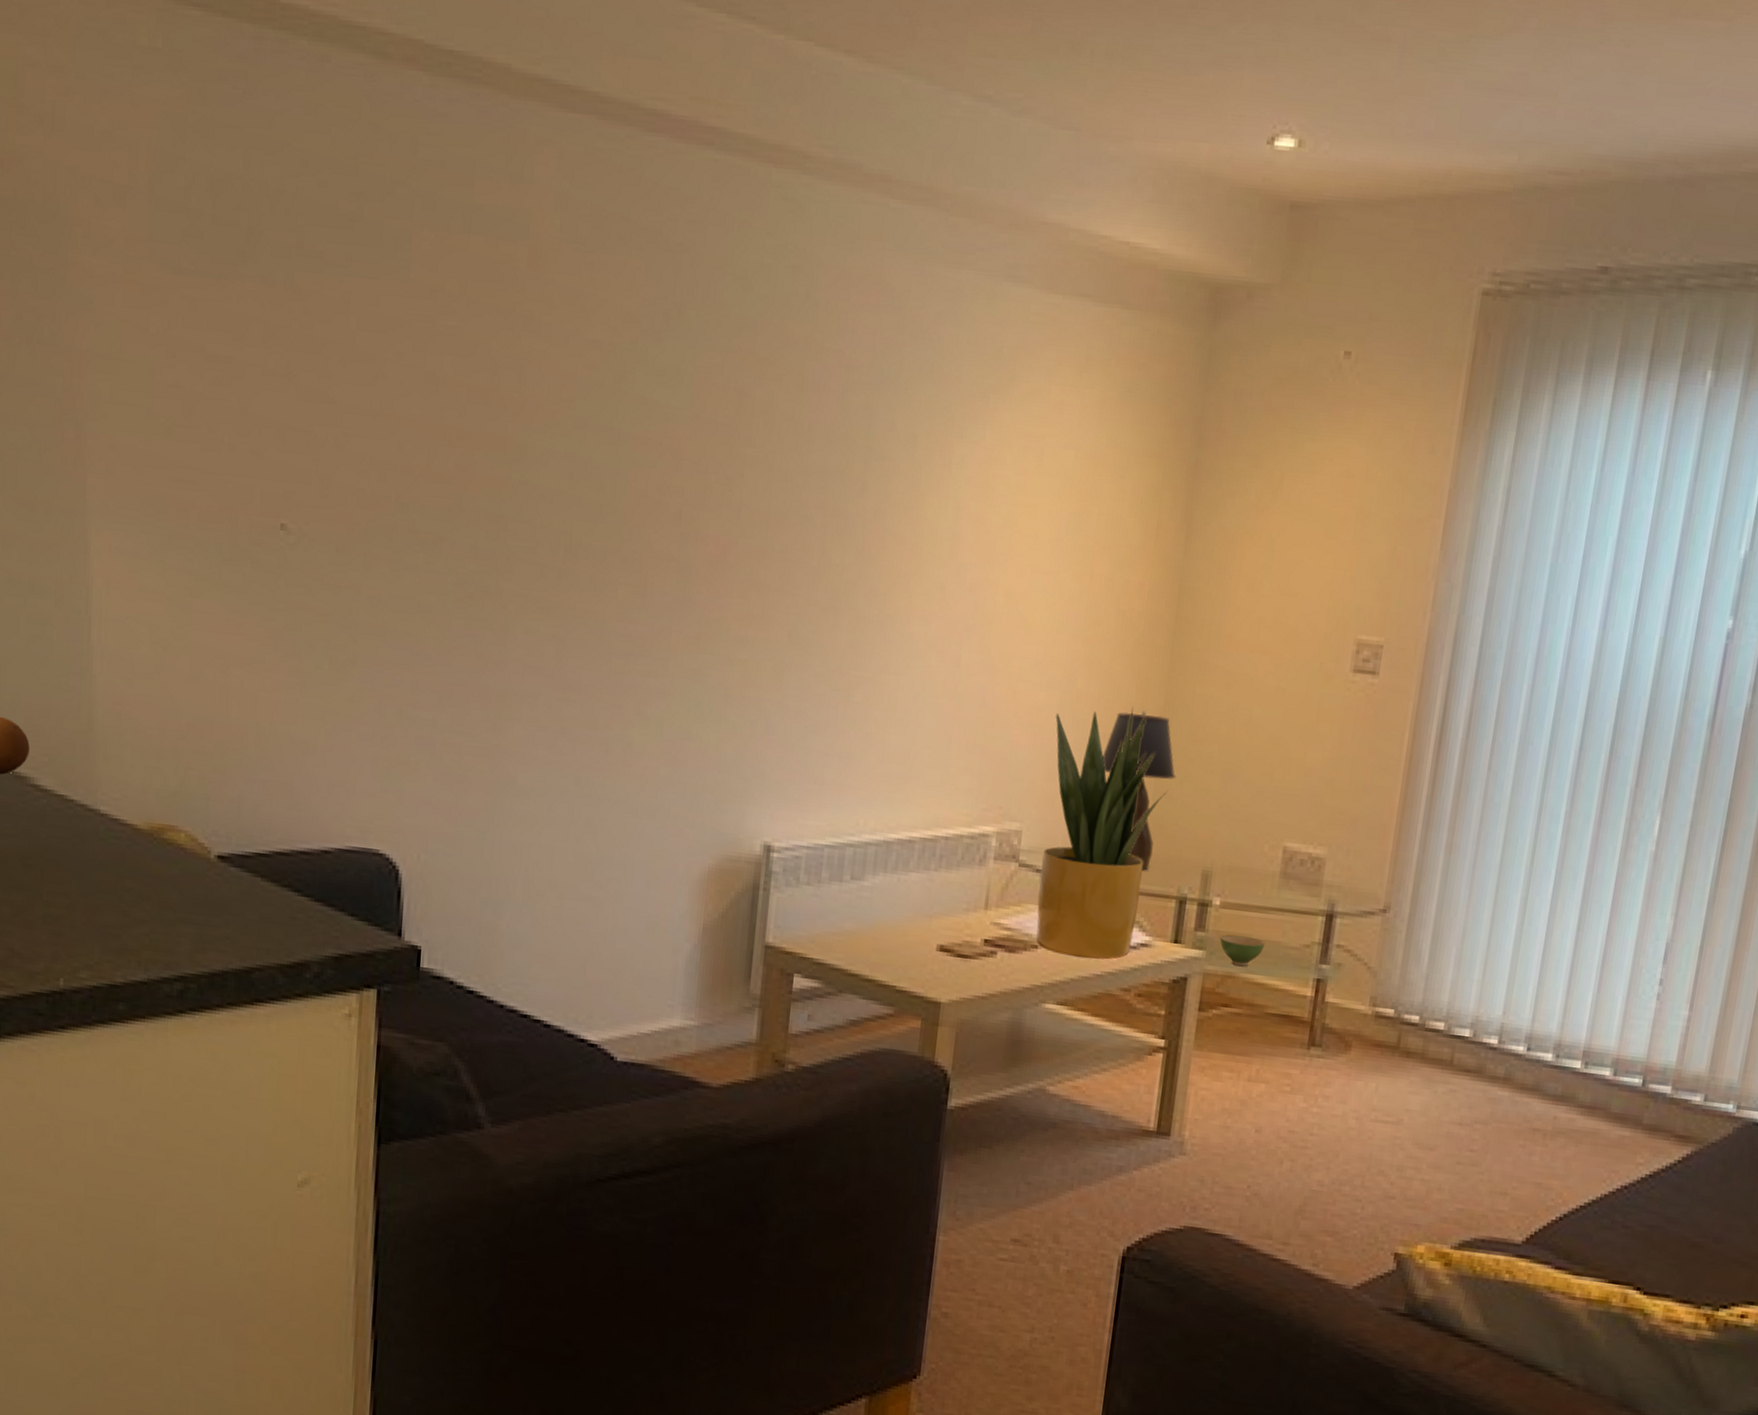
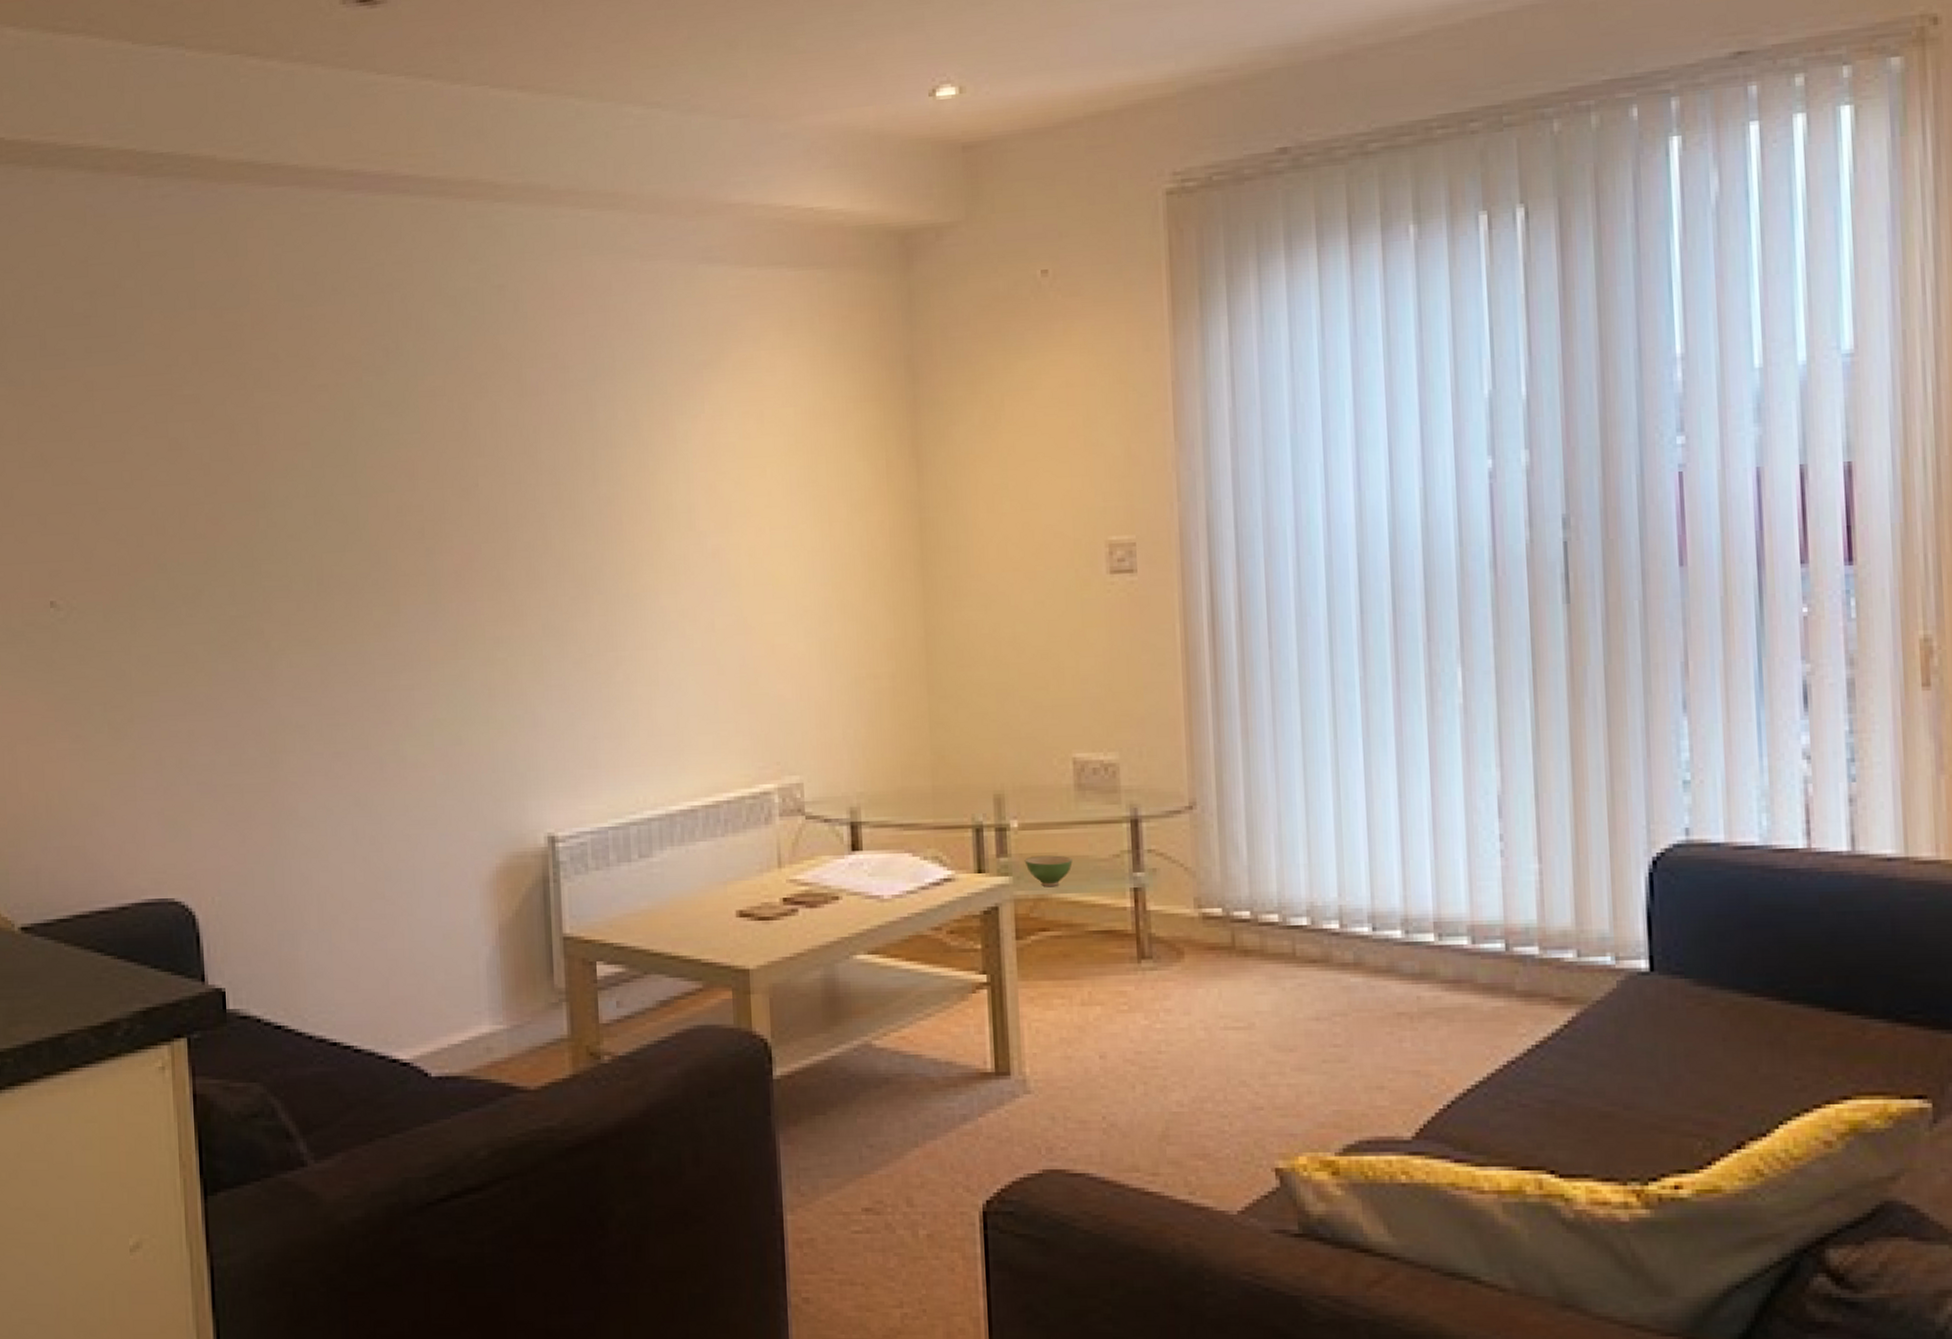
planter: present [1036,707,1168,959] -> none [818,643,944,903]
table lamp: present [1102,711,1177,871] -> none [871,645,950,805]

